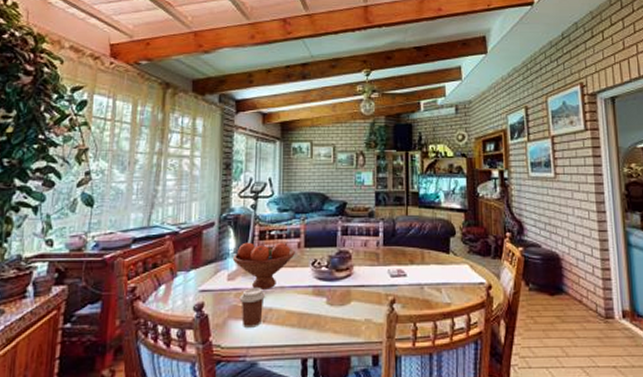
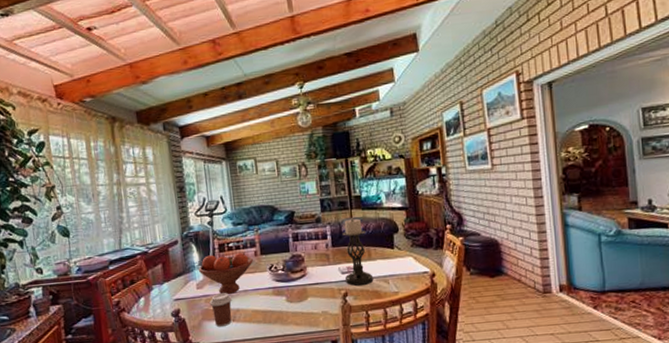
candle holder: none [393,215,425,292] -> present [342,218,374,286]

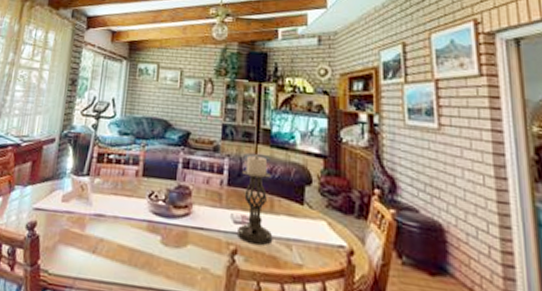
fruit bowl: present [198,252,253,295] -> none [68,163,132,217]
coffee cup: present [209,293,233,328] -> none [71,213,99,258]

